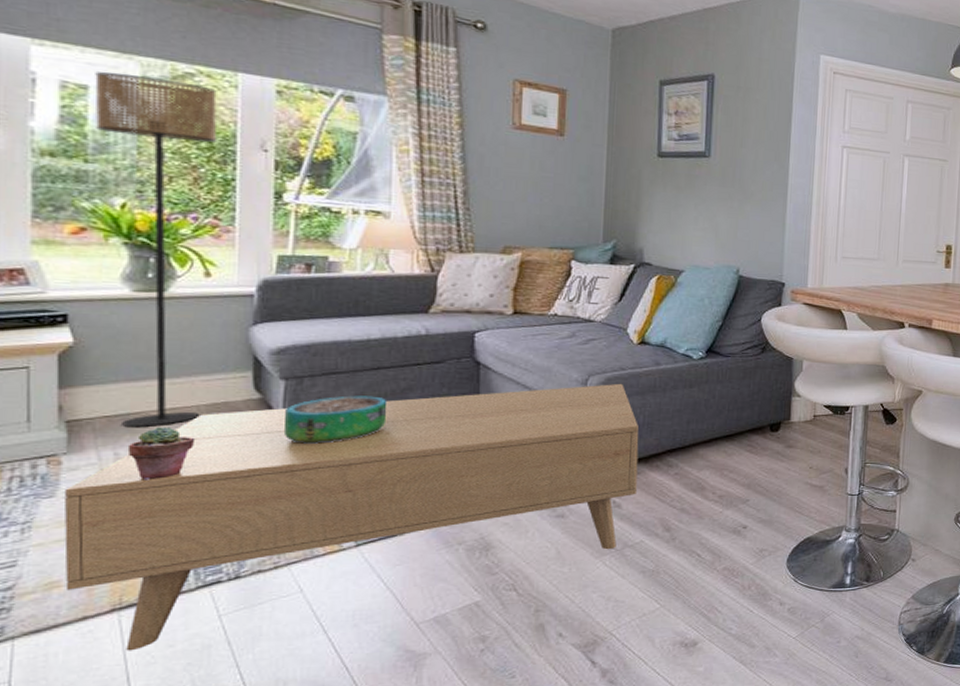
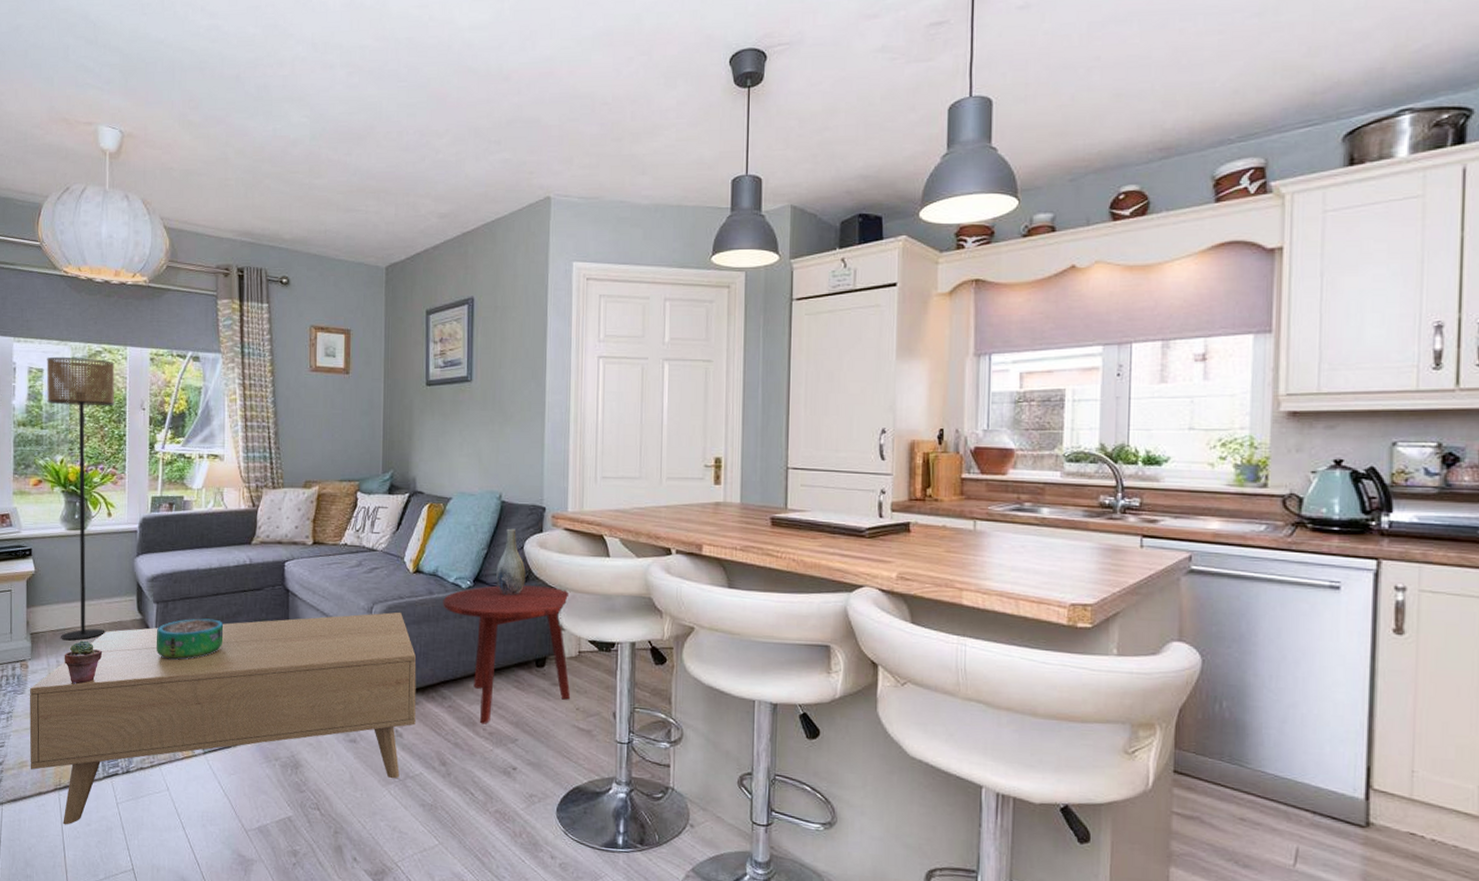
side table: none [671,356,808,488] -> present [443,585,571,725]
vase: none [731,302,763,365] -> present [496,528,526,595]

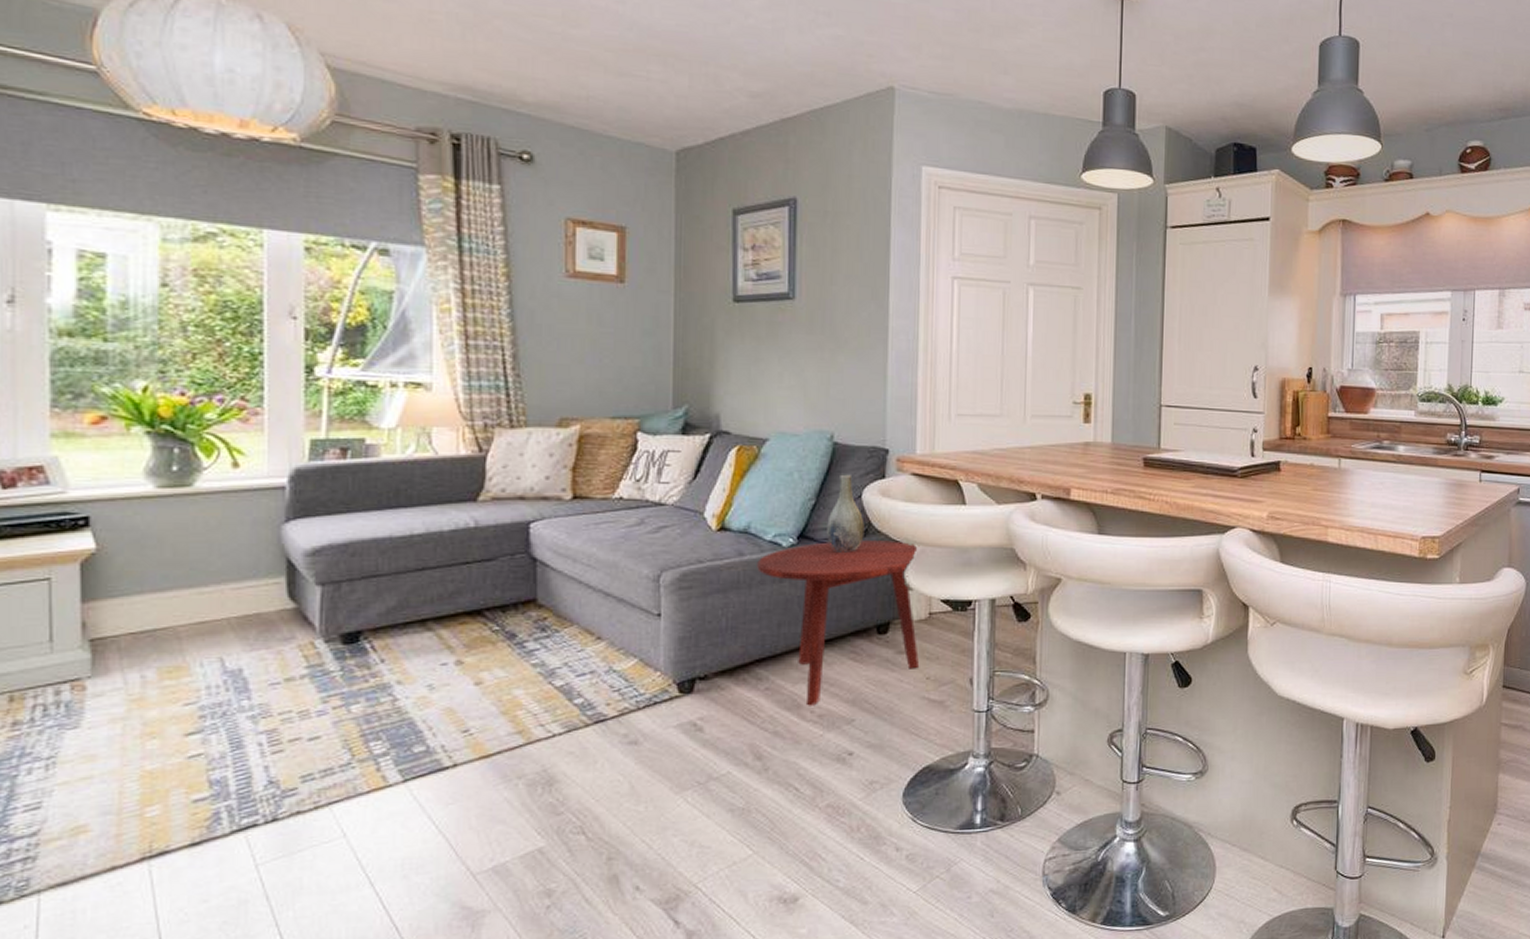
coffee table: present [29,611,416,825] -> none [90,579,722,907]
floor lamp: present [46,356,115,640] -> none [113,236,243,644]
potted succulent: present [64,640,103,684] -> none [154,644,227,707]
decorative bowl: present [156,618,224,660] -> none [320,602,434,661]

